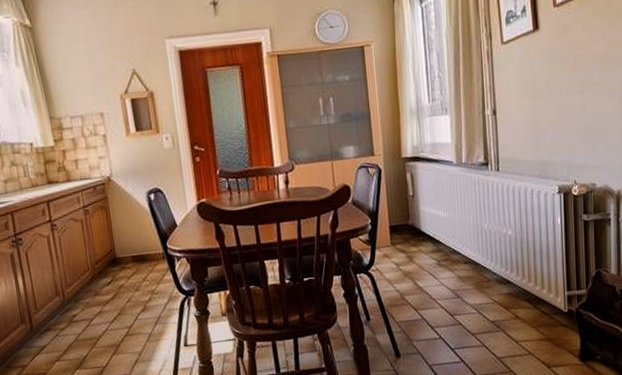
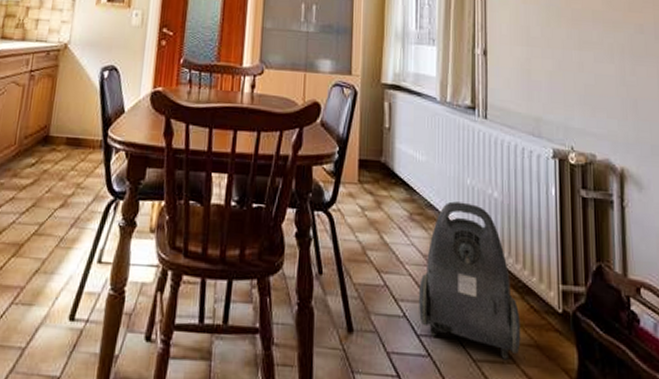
vacuum cleaner: none [450,243,535,353] -> present [419,201,521,359]

